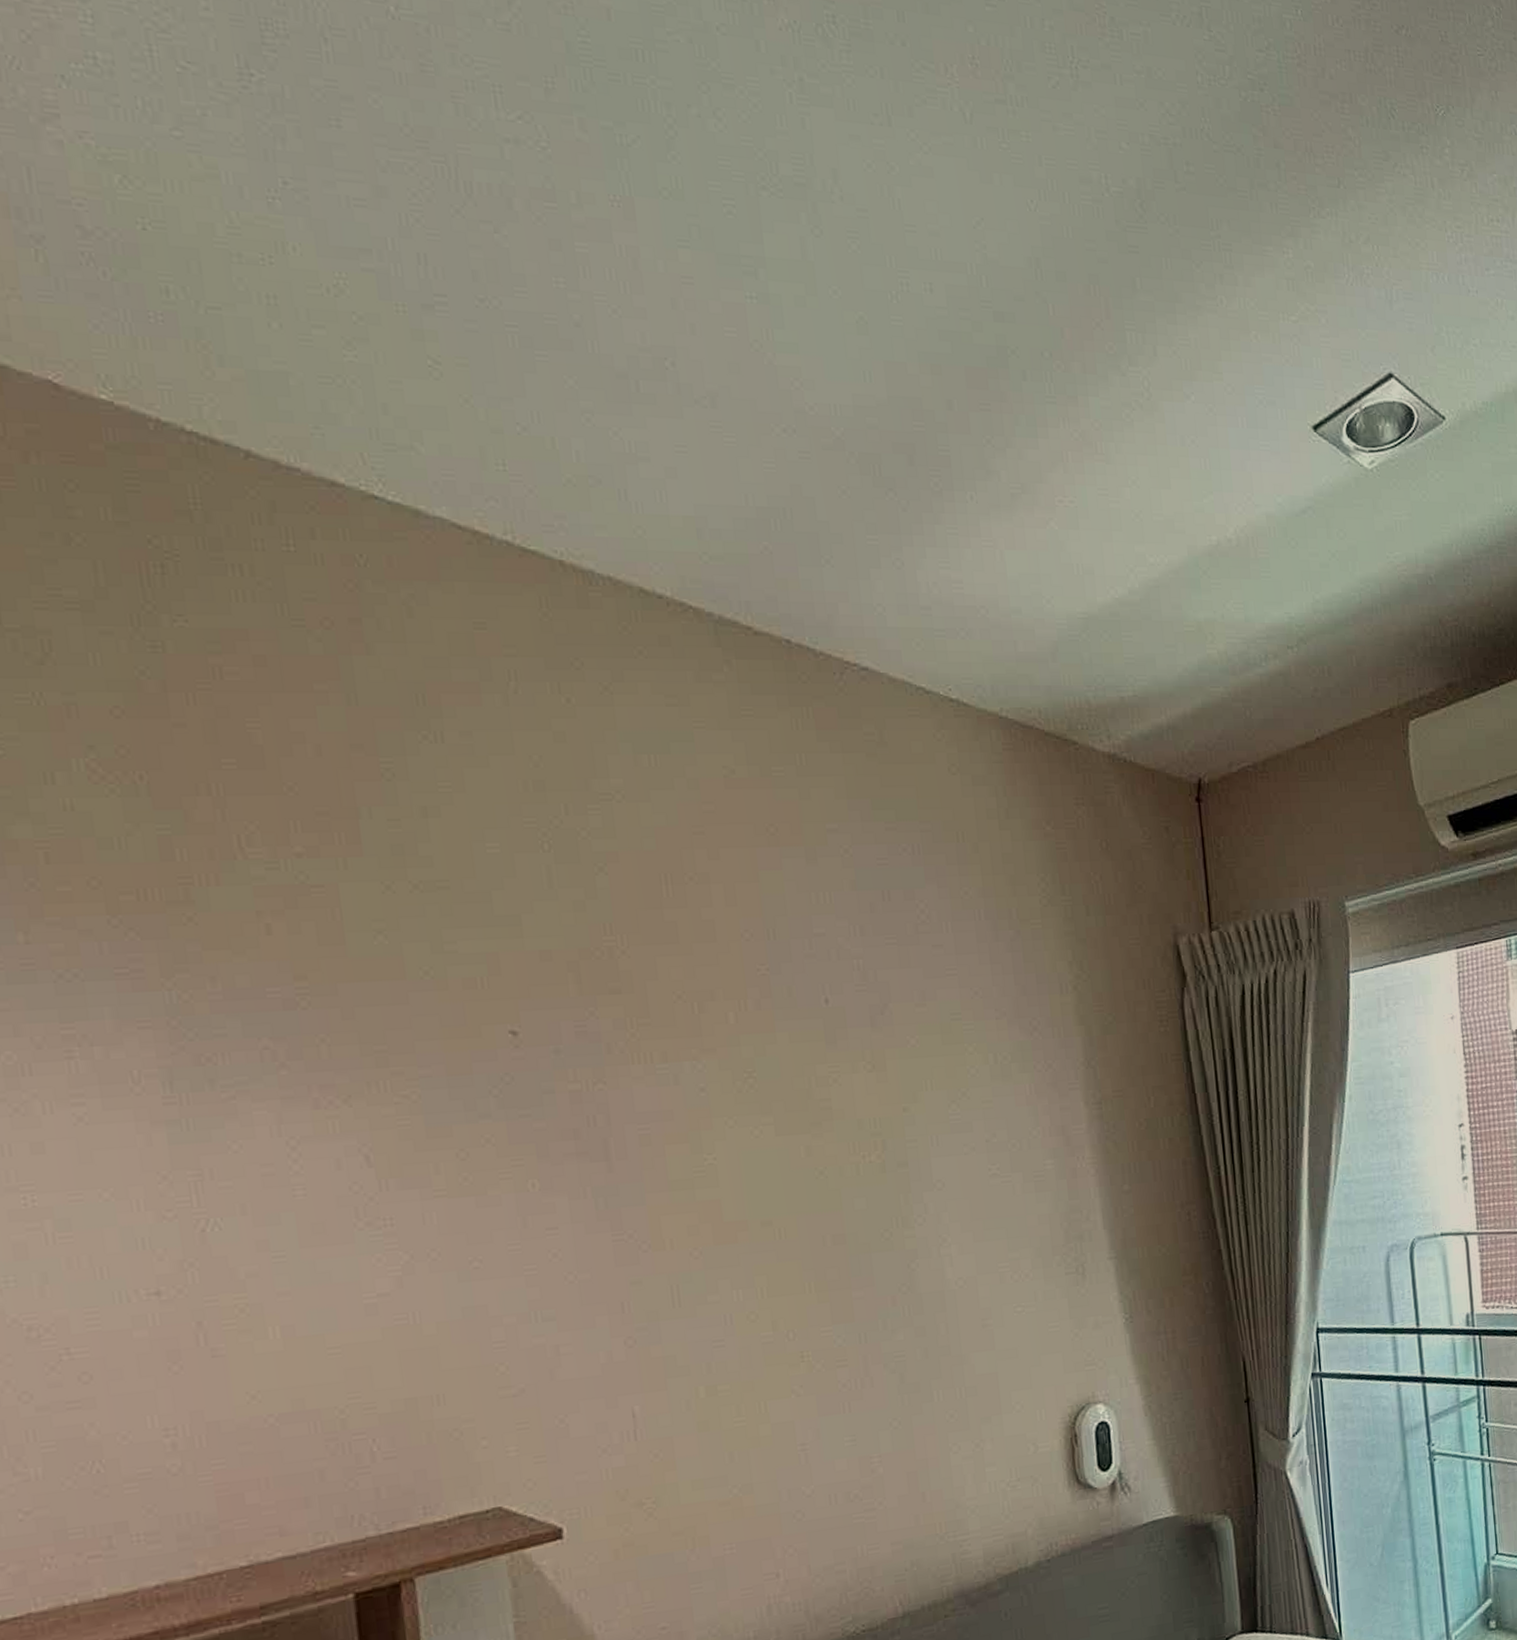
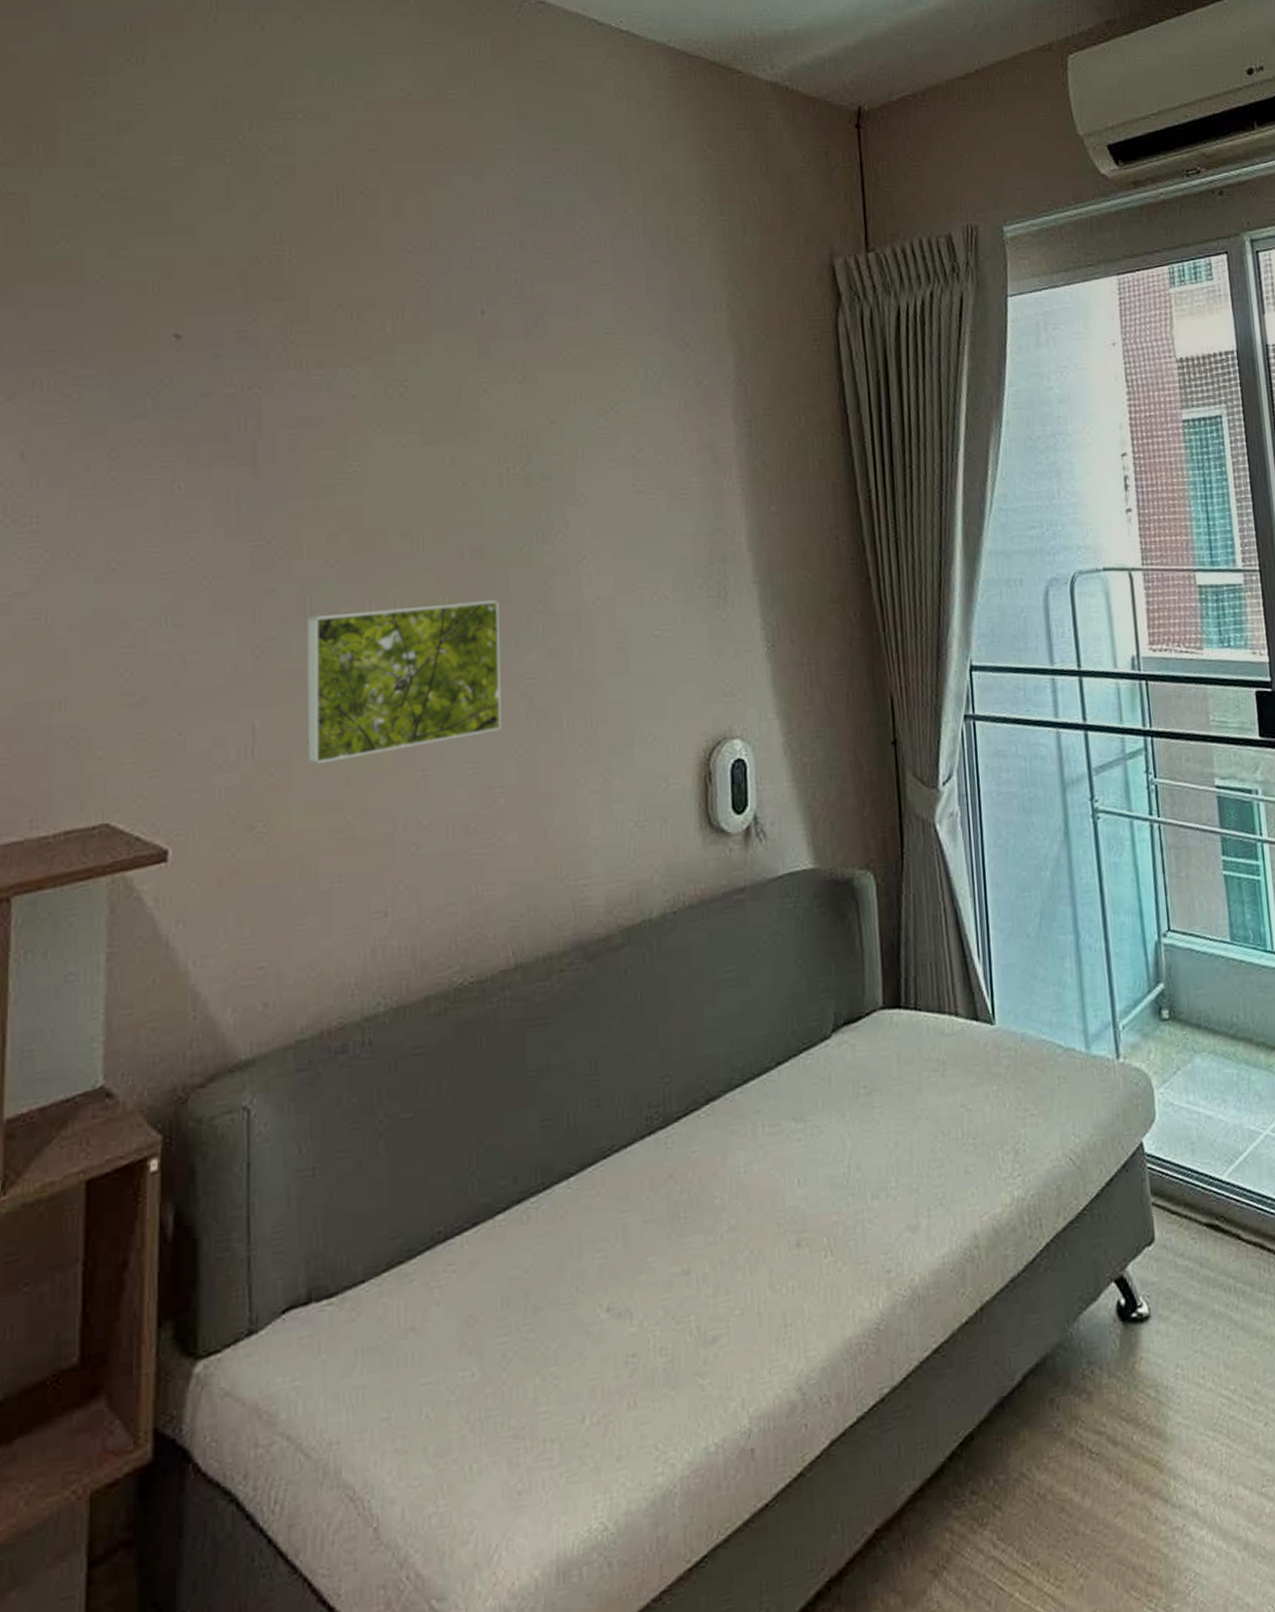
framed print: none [675,1284,876,1445] -> present [306,600,502,765]

